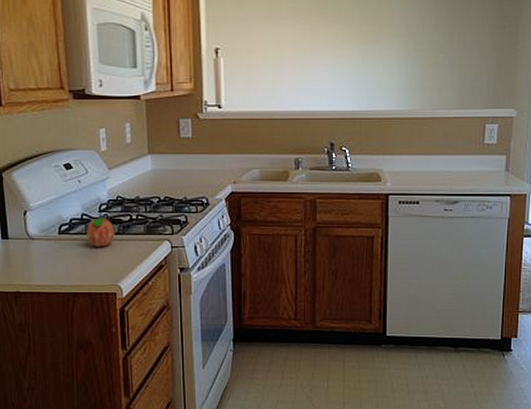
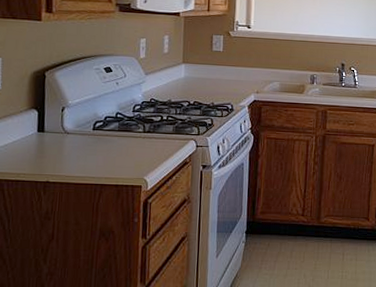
fruit: present [86,215,115,247] -> none [119,114,146,143]

